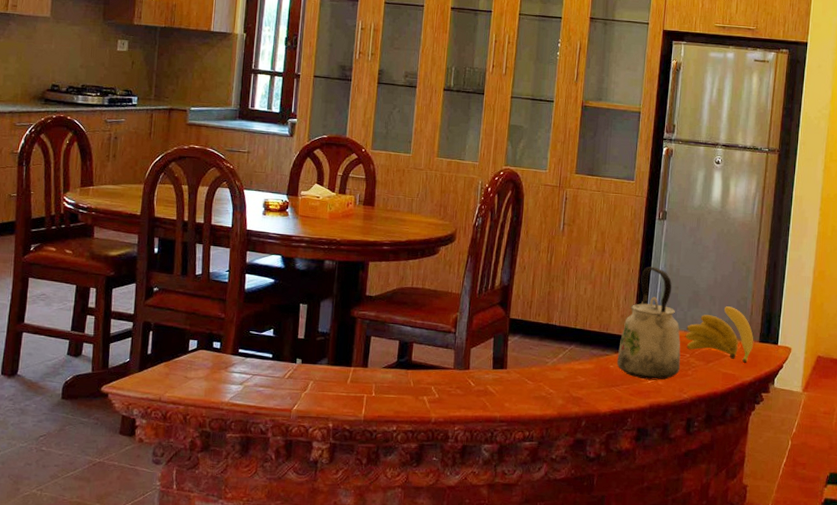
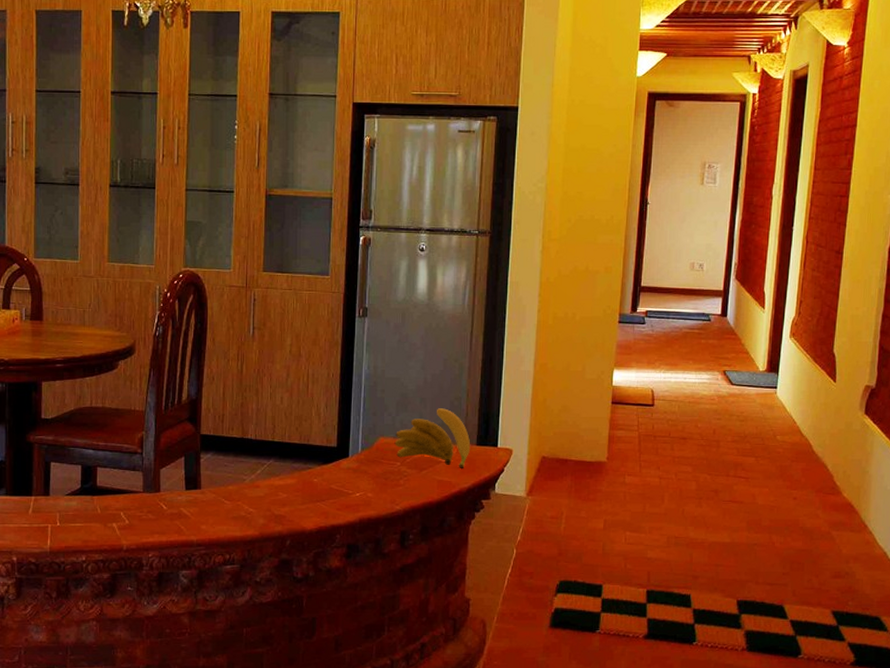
kettle: present [616,266,681,380] -> none [320,369,391,492]

